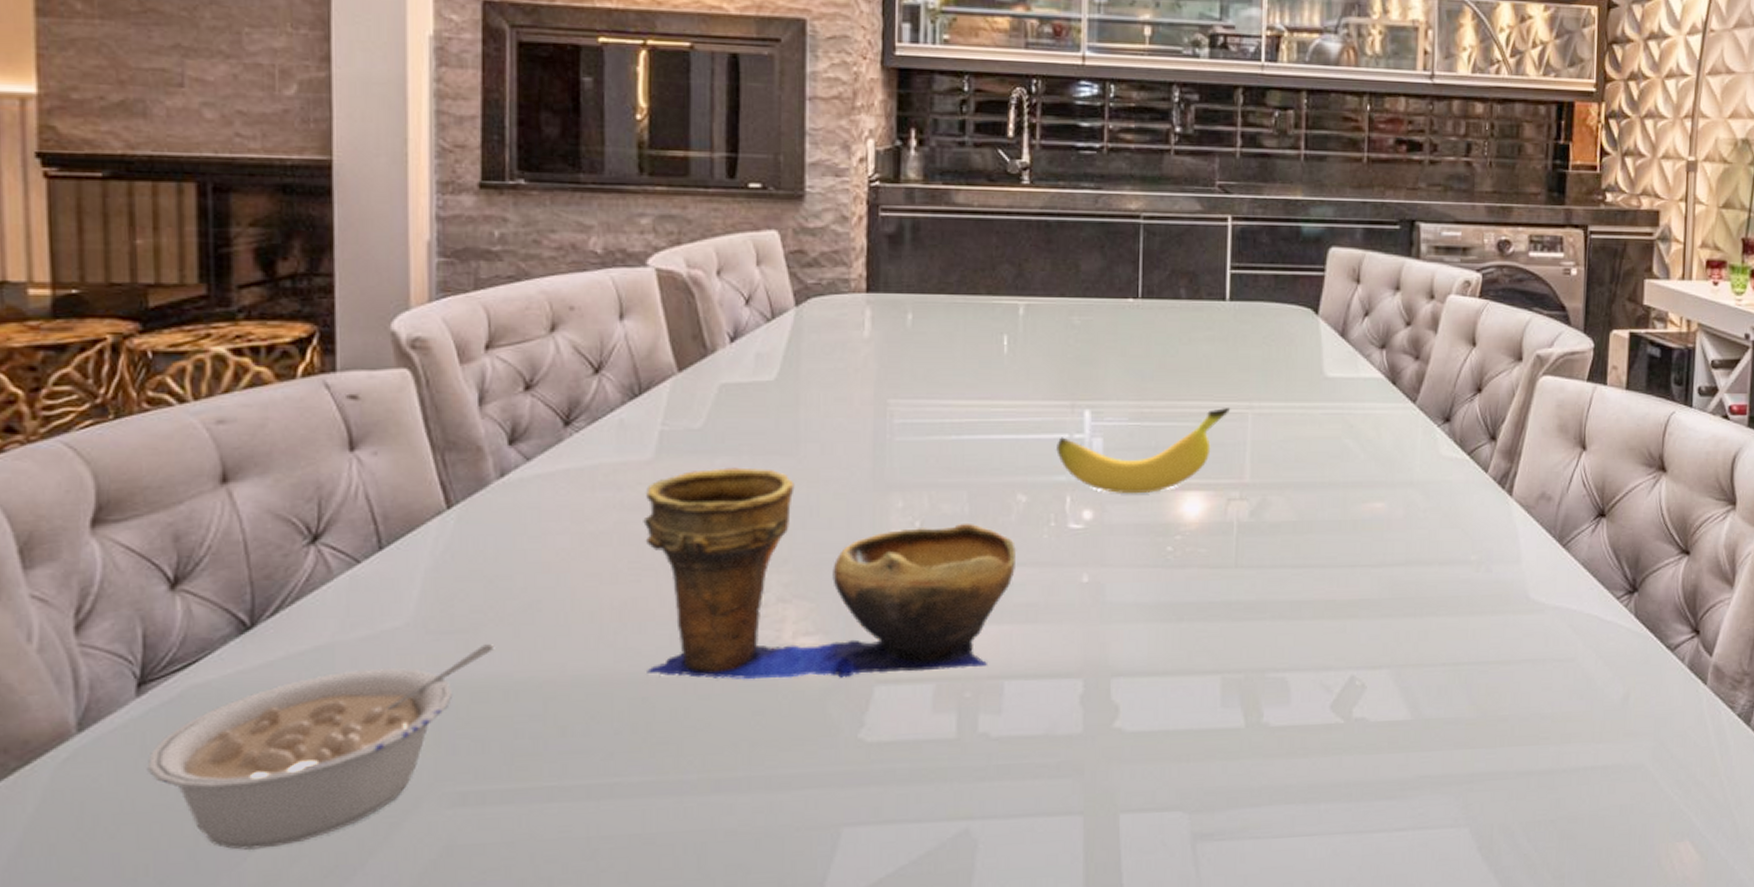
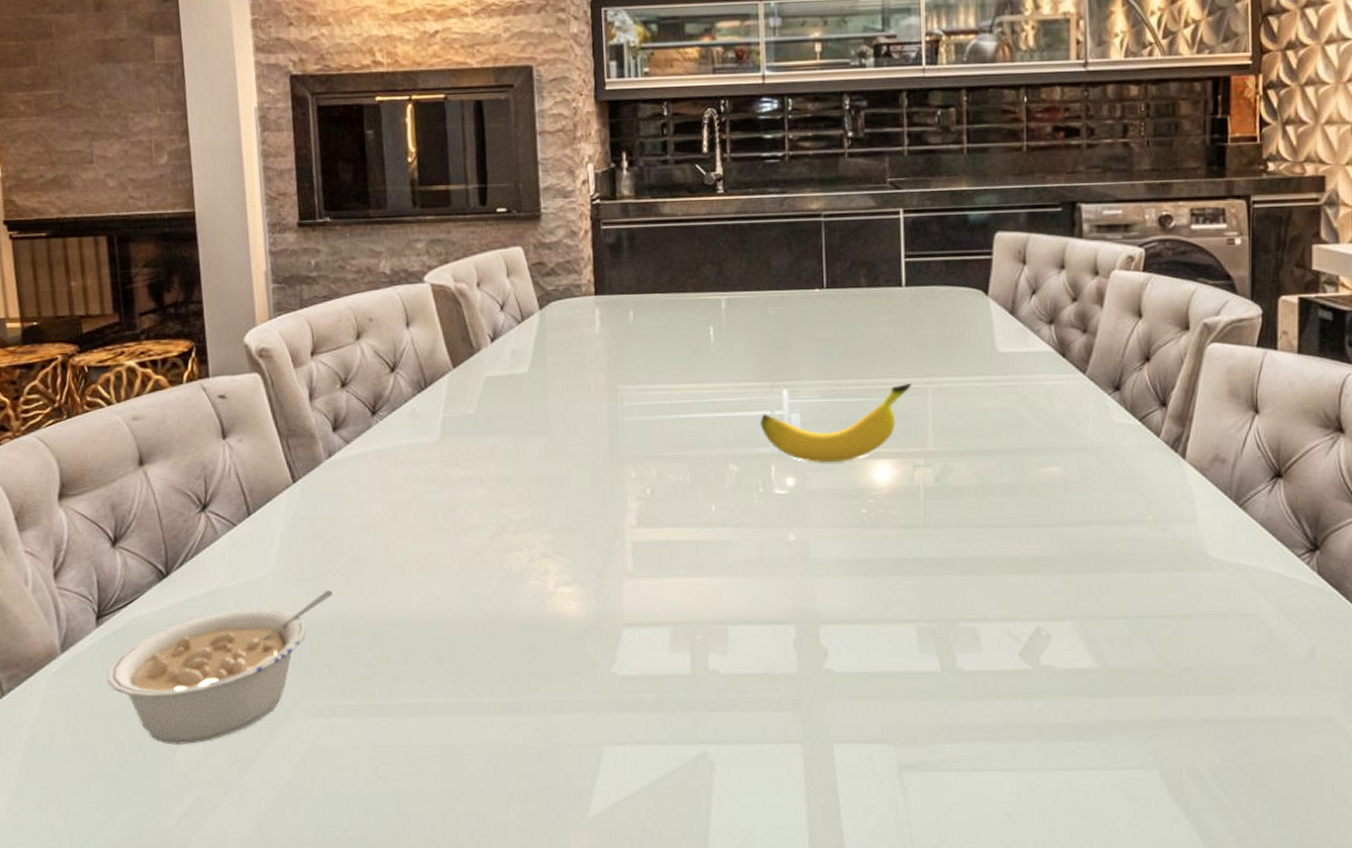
decorative bowl: present [643,467,1017,680] -> none [434,446,732,622]

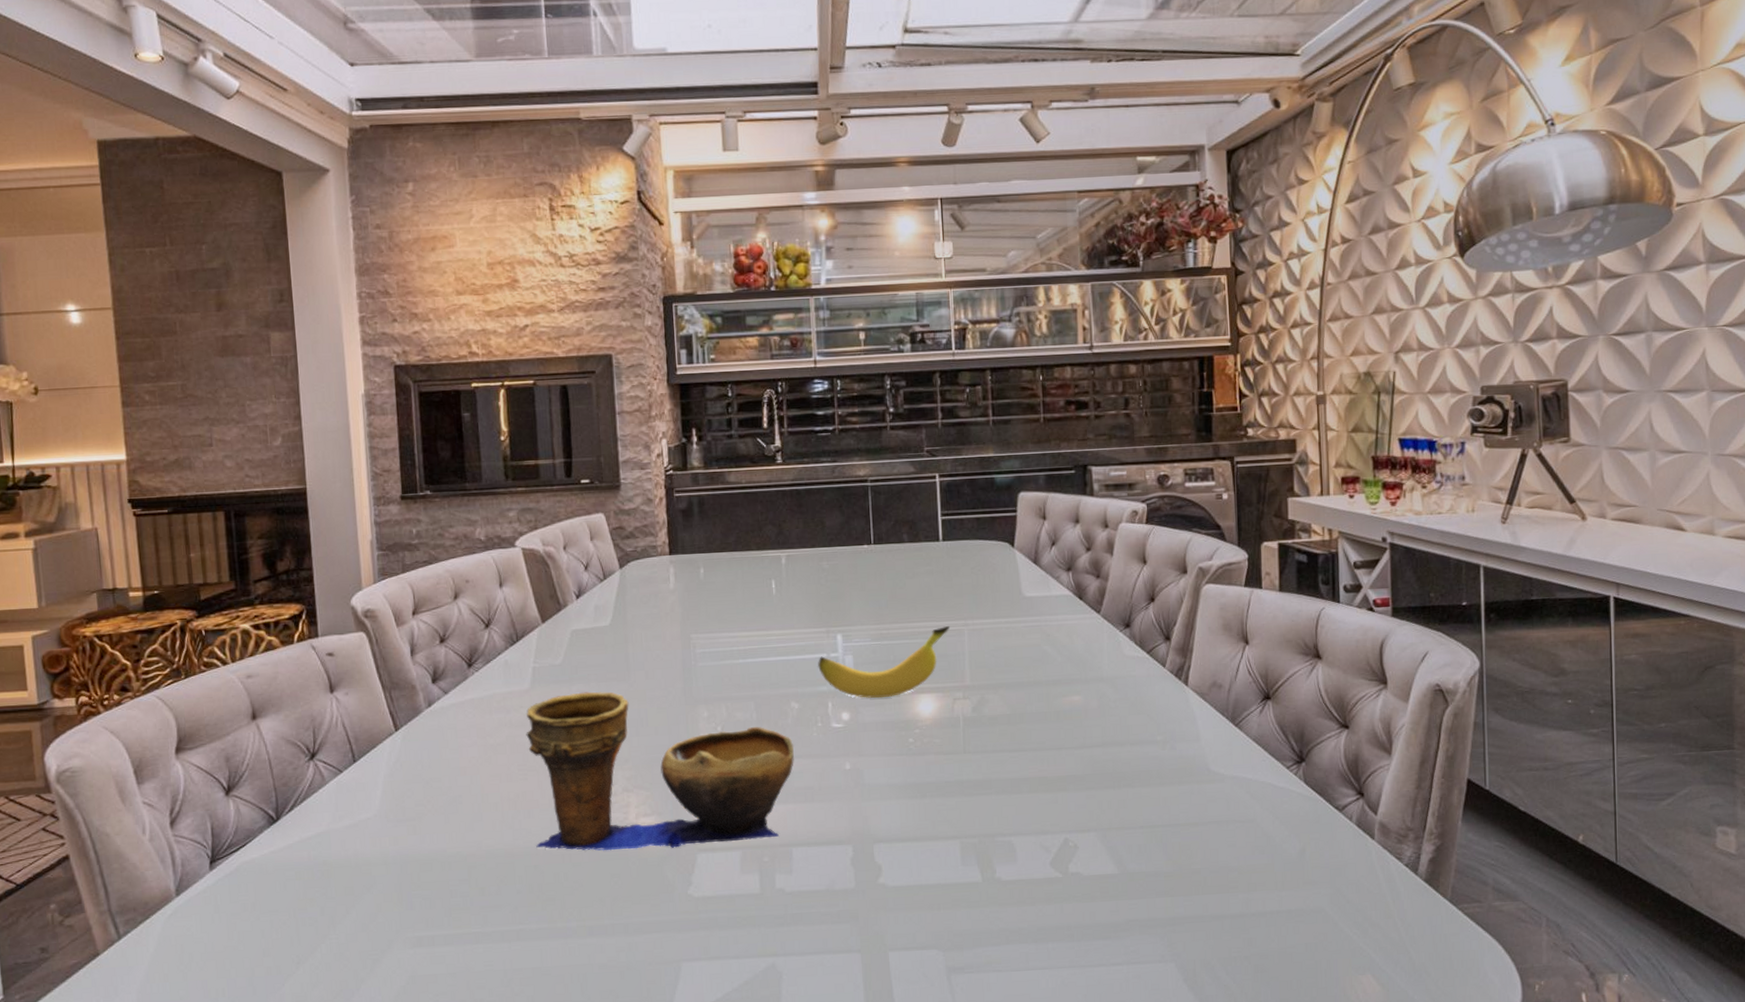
legume: present [106,590,334,746] -> none [219,828,433,979]
decorative bowl: none [434,446,732,622] -> present [526,692,794,851]

